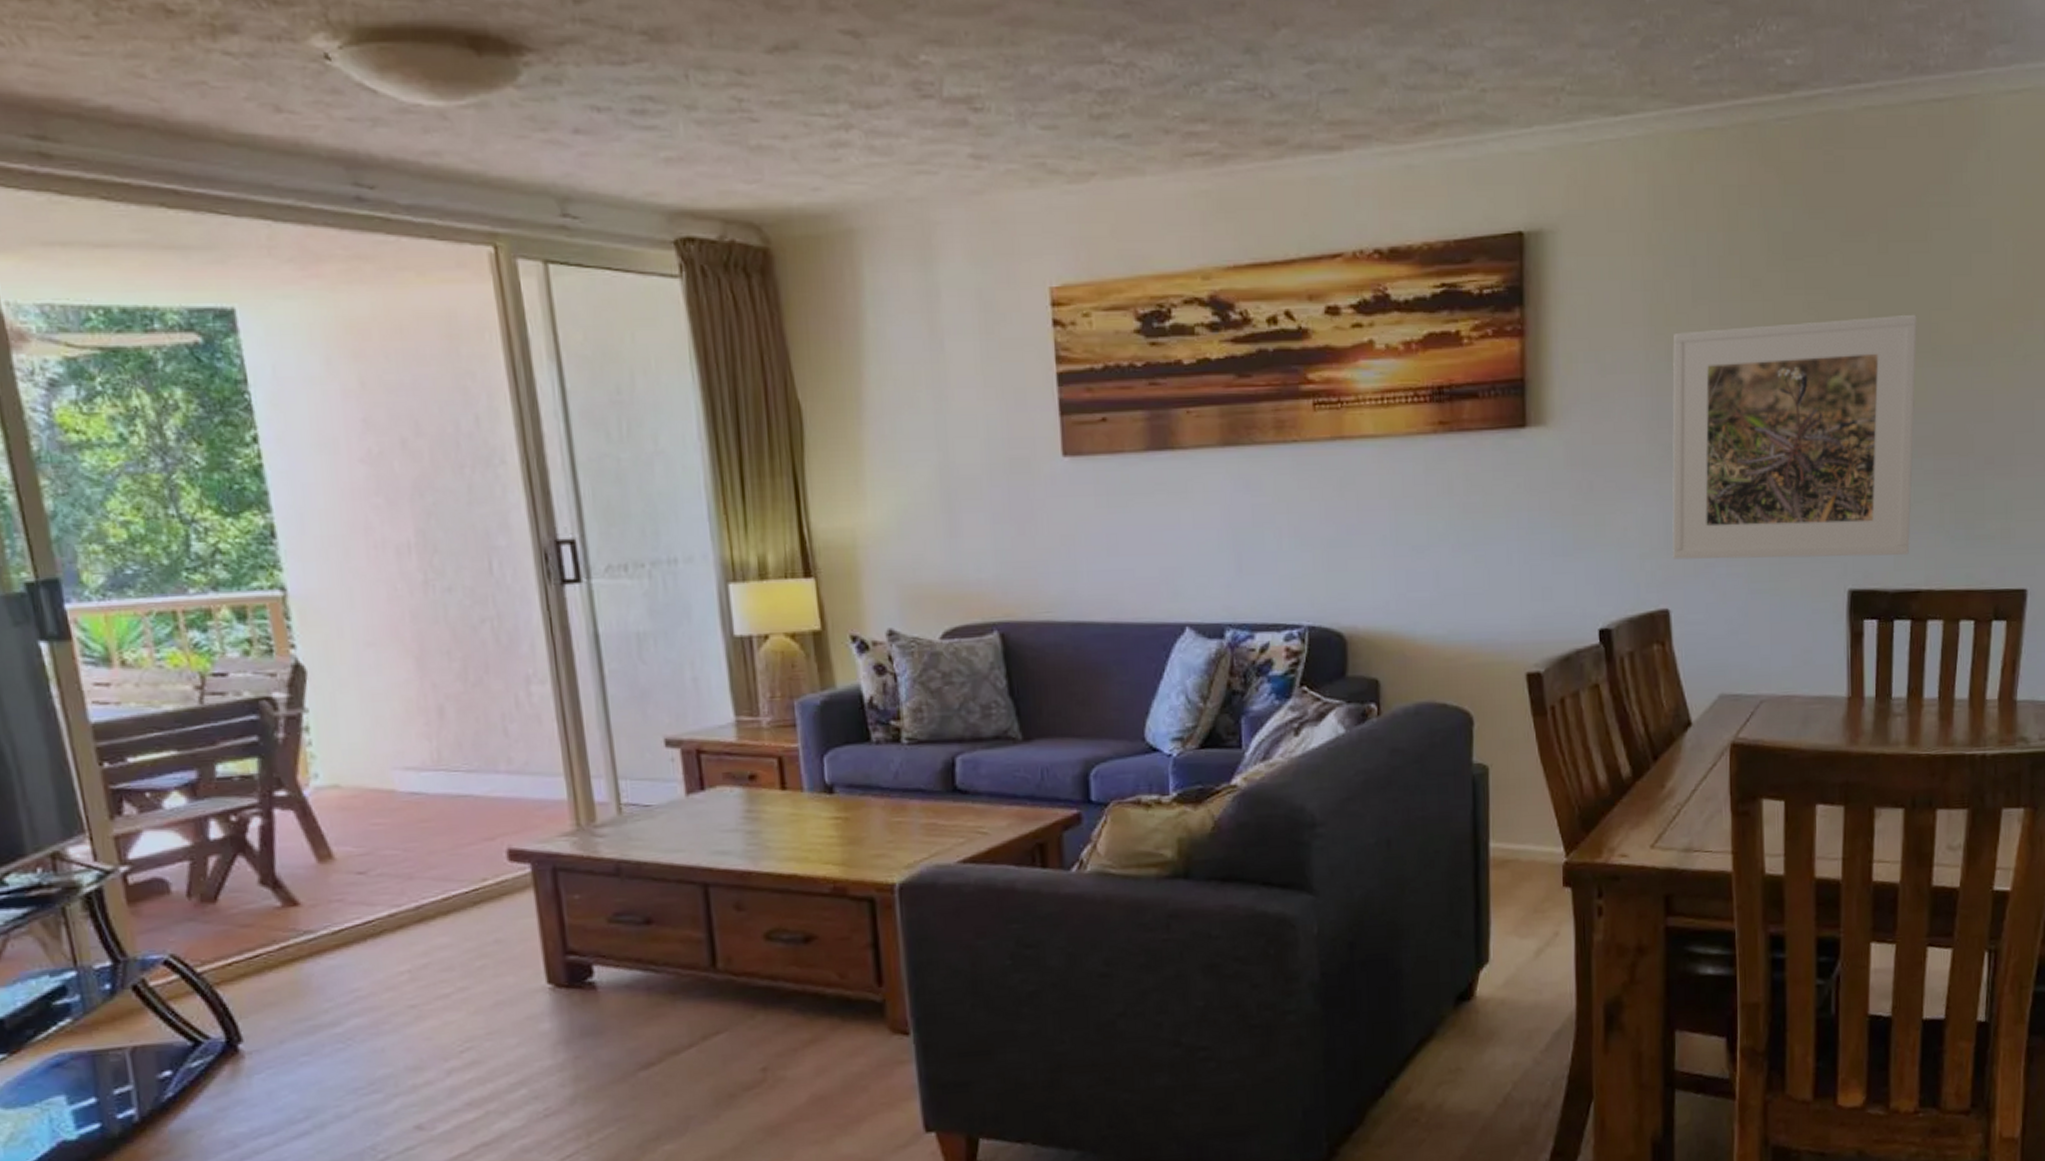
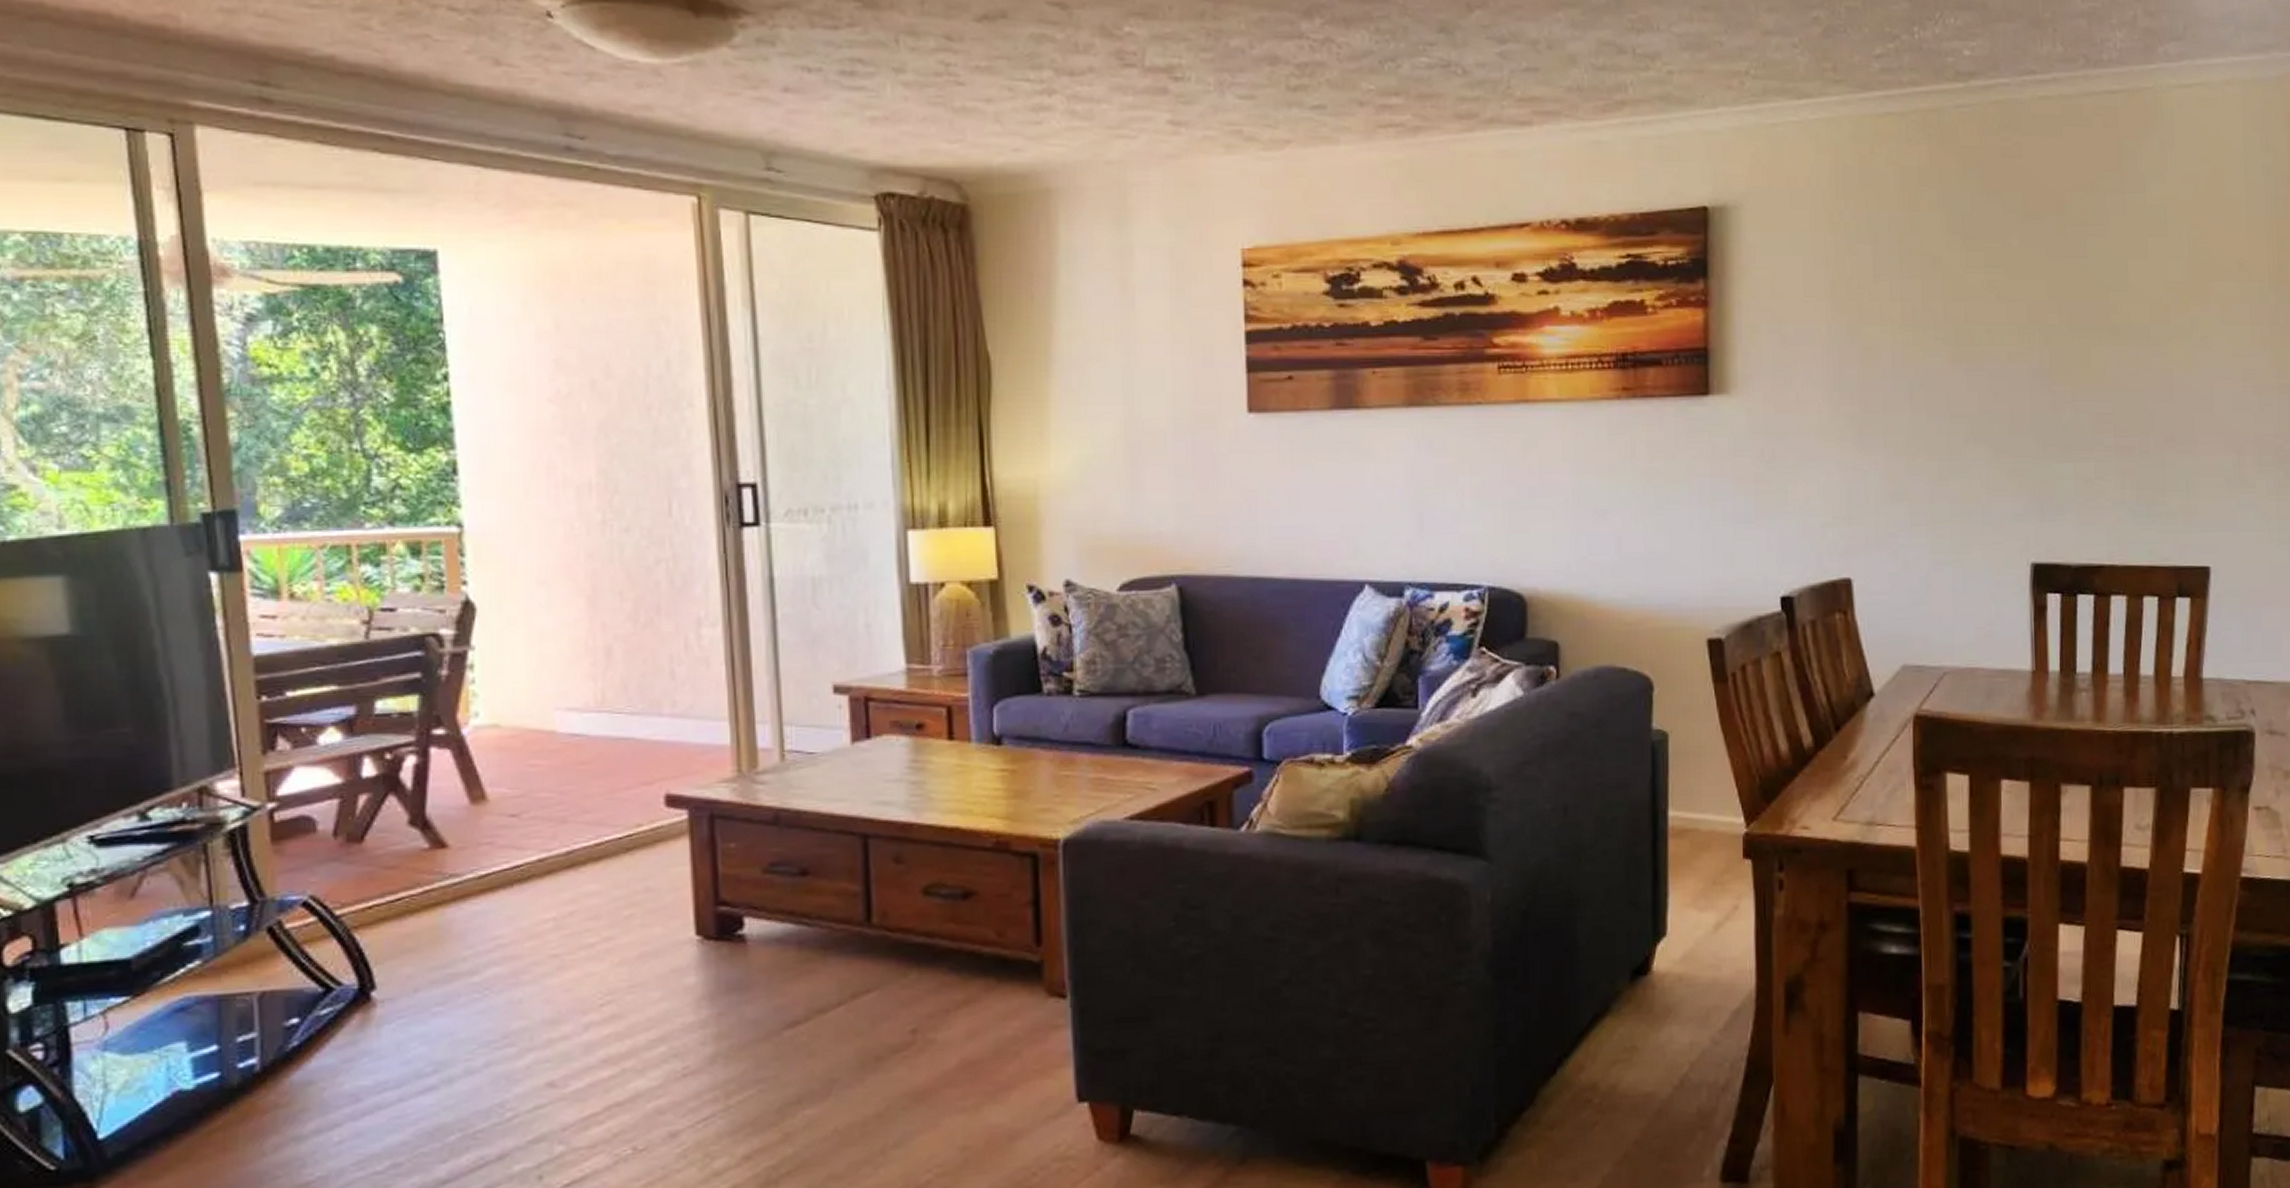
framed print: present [1672,315,1917,560] -> none [1854,295,2096,531]

